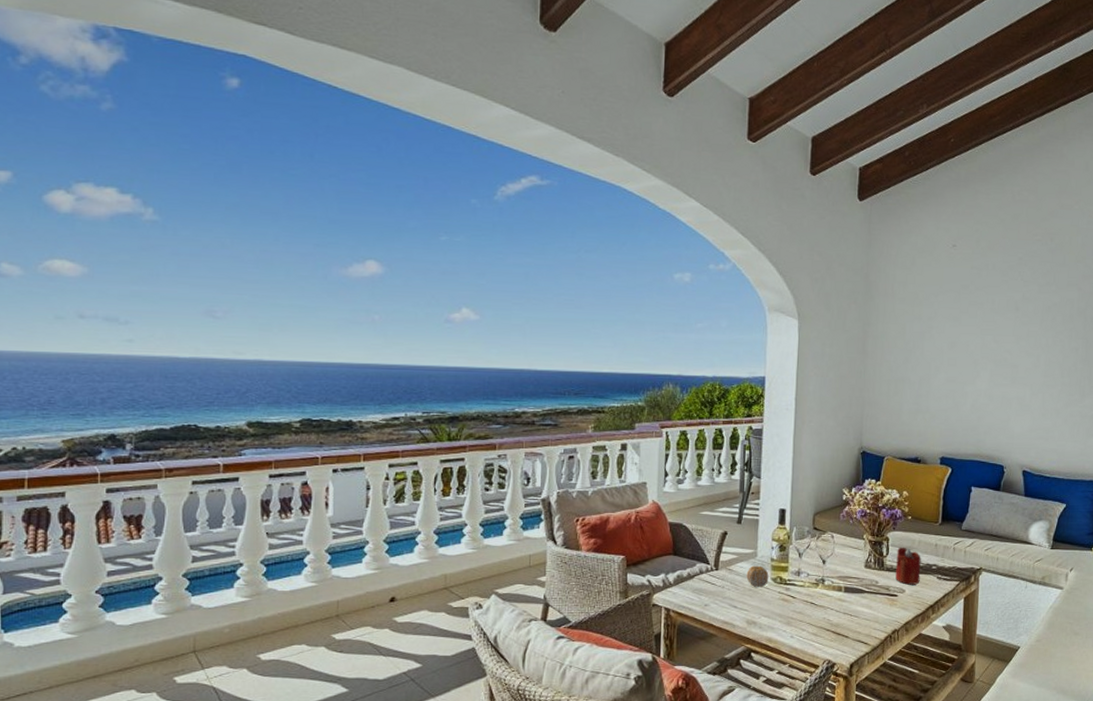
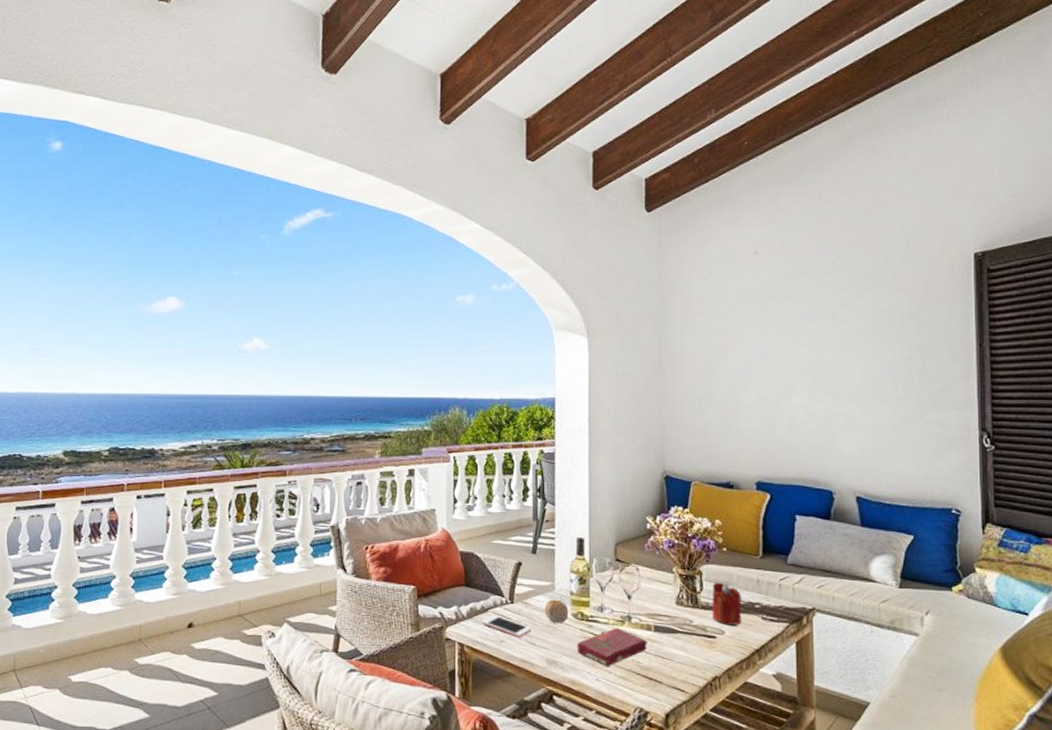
cell phone: none [687,581,734,601] -> present [481,615,531,638]
book: none [774,590,839,625] -> present [577,628,648,667]

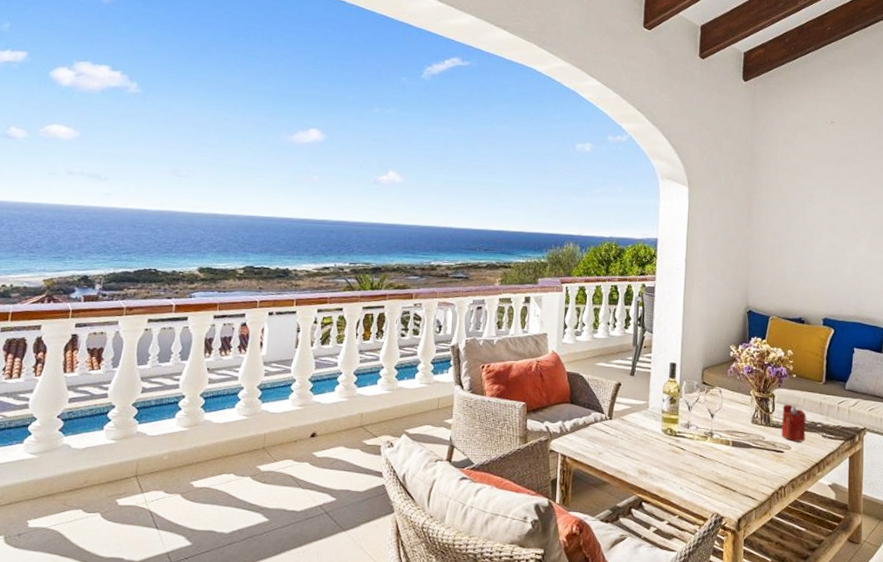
cell phone: present [481,615,531,638] -> none [582,429,626,450]
fruit: present [544,599,569,624] -> none [638,416,660,439]
book: present [577,628,648,667] -> none [665,443,727,477]

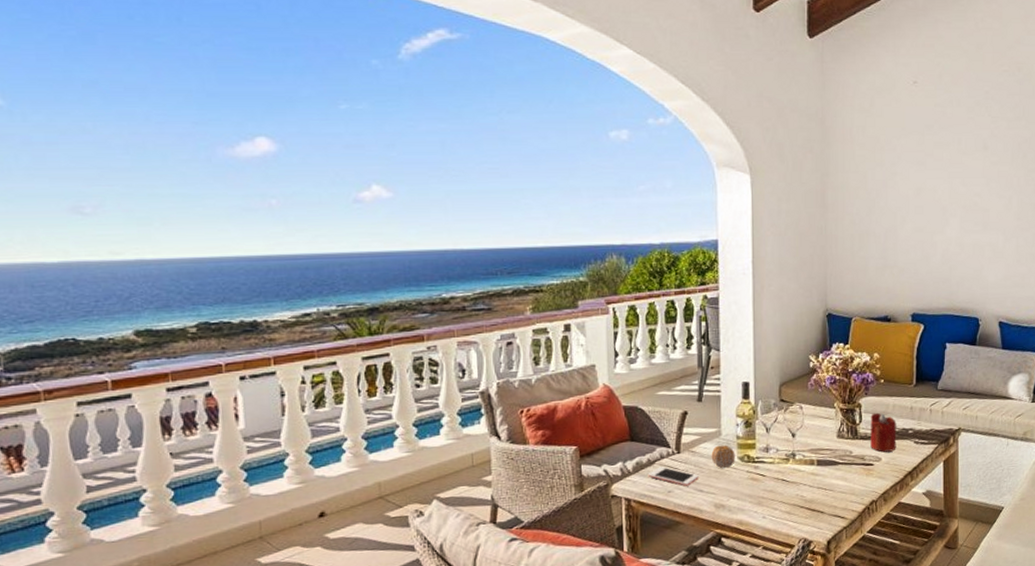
cell phone: none [582,429,626,450] -> present [648,466,699,486]
fruit: none [638,416,660,439] -> present [711,445,735,469]

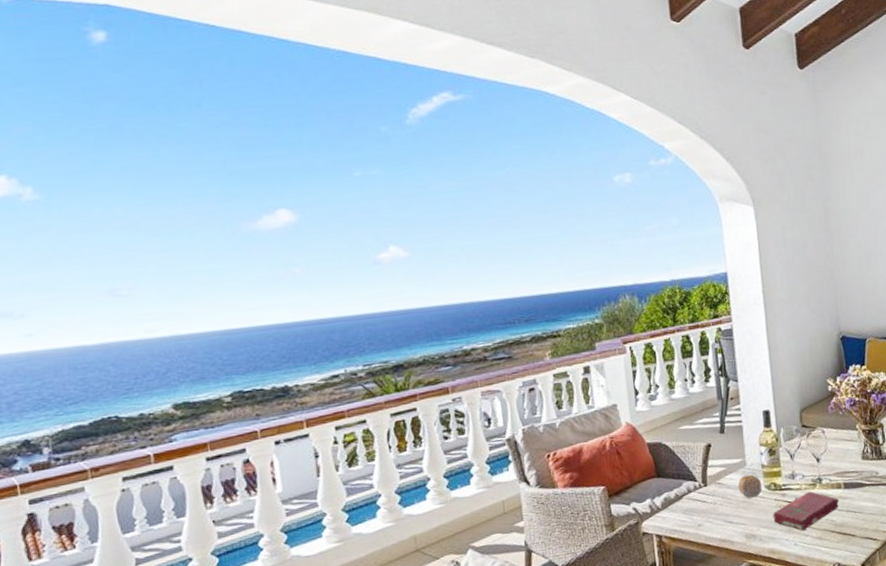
cell phone: present [648,466,699,486] -> none [677,500,727,519]
book: none [743,466,812,505] -> present [772,491,840,531]

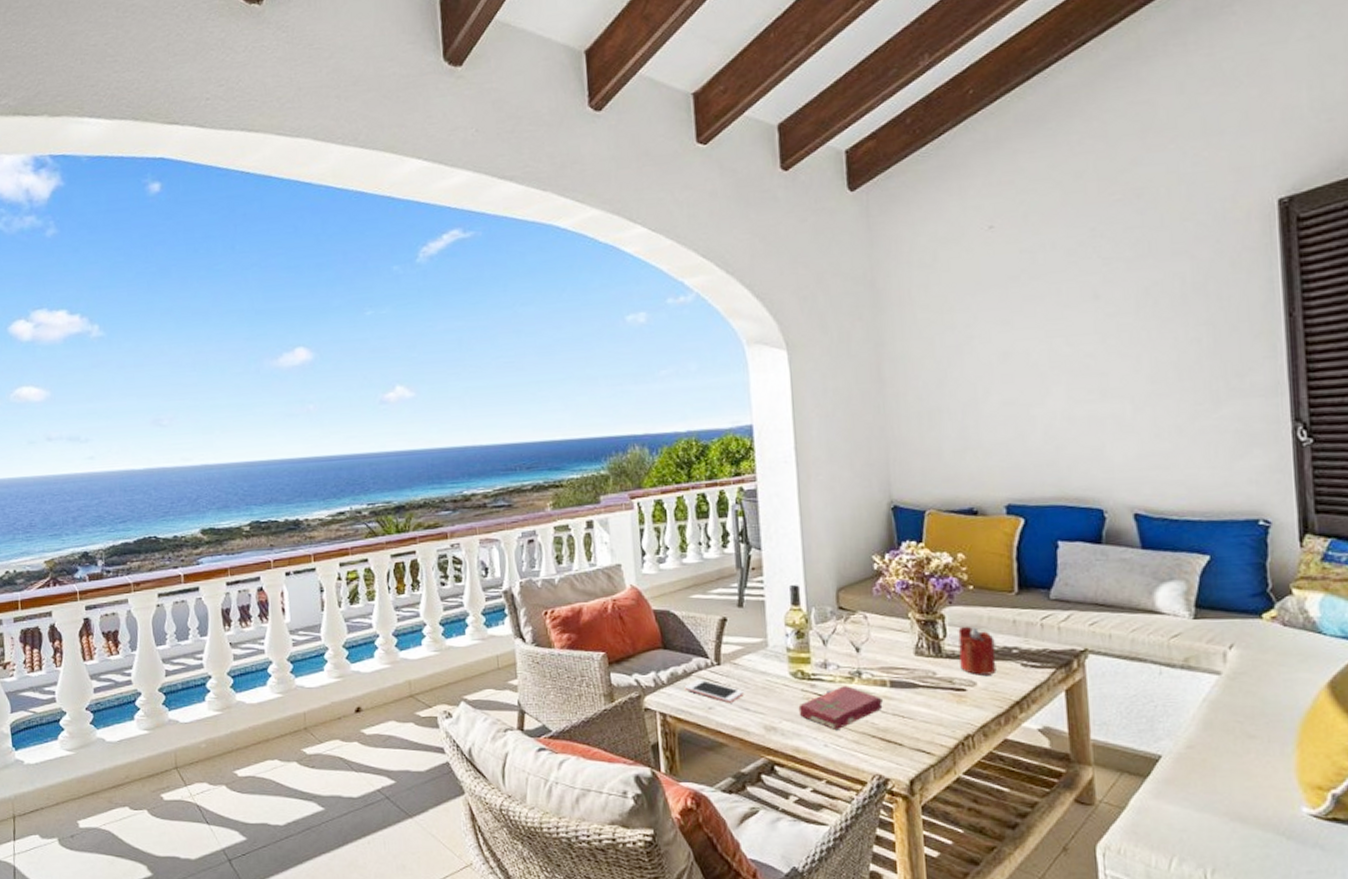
cell phone: none [677,500,727,519] -> present [684,679,744,703]
fruit: present [737,474,762,499] -> none [757,657,787,685]

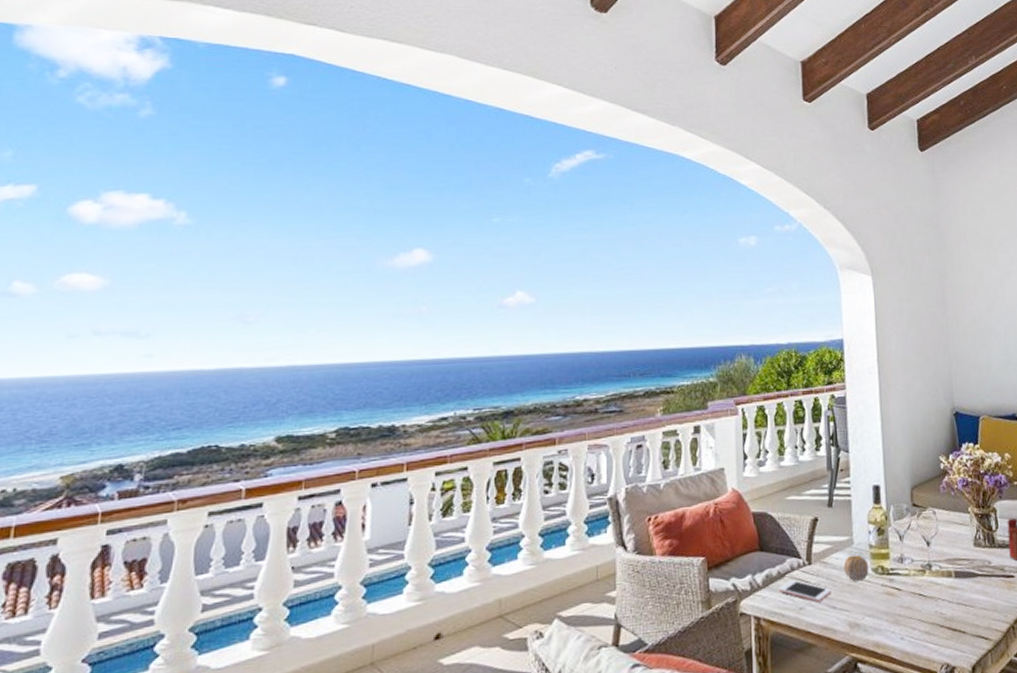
fruit: none [757,657,787,685] -> present [843,554,869,582]
book: present [798,686,884,731] -> none [879,578,950,623]

